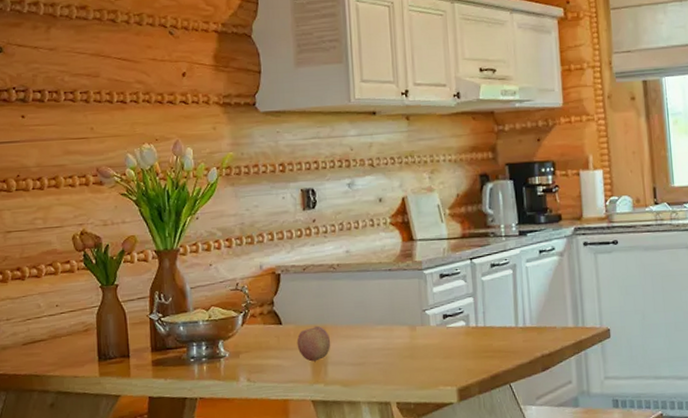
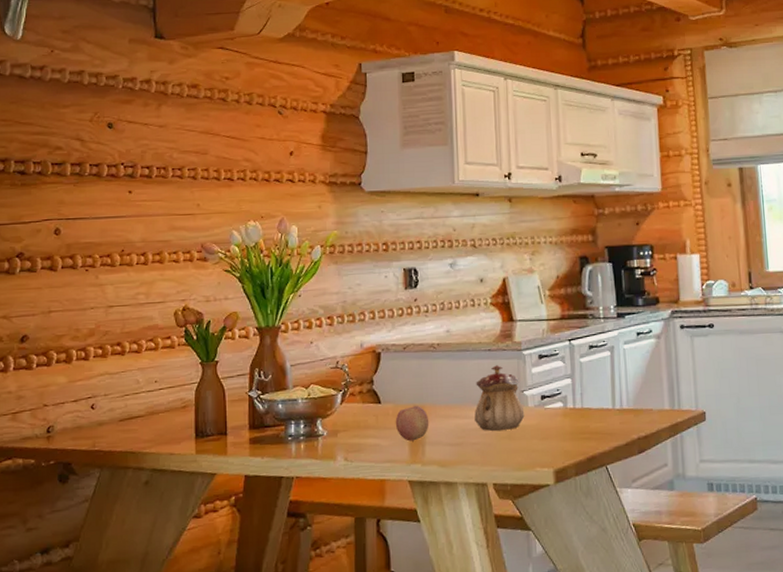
teapot: none [376,285,427,351] -> present [474,365,525,431]

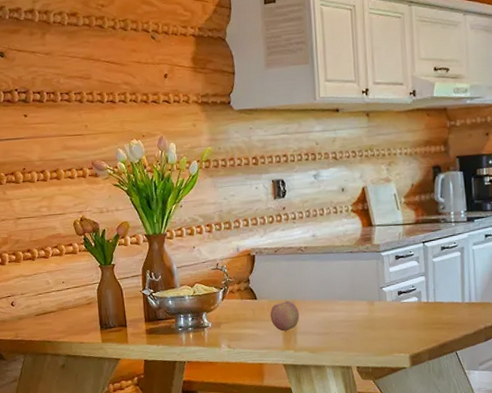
teapot: present [474,365,525,431] -> none [339,265,384,322]

